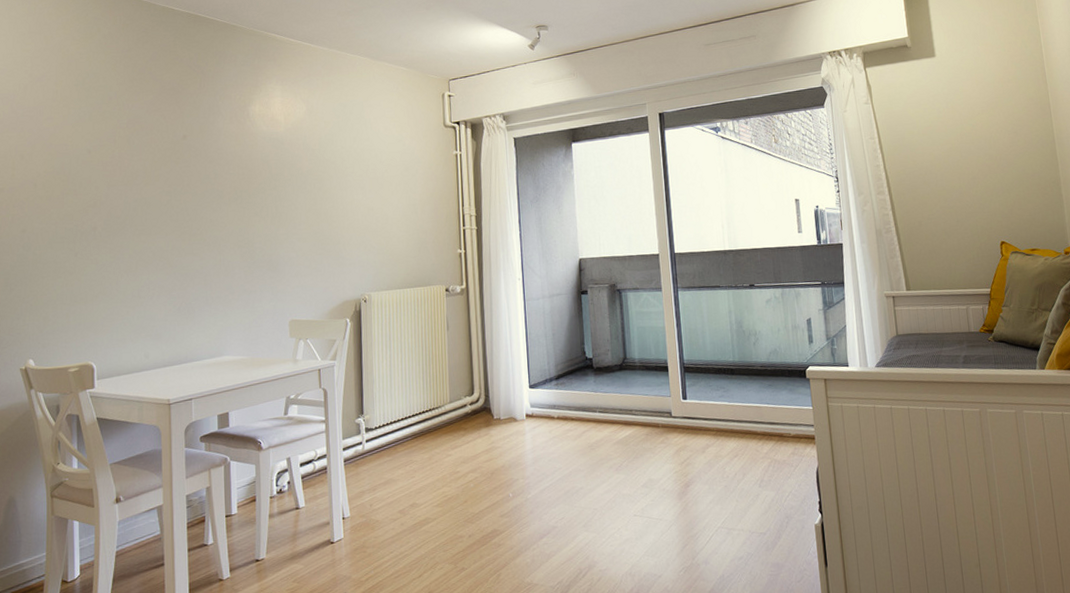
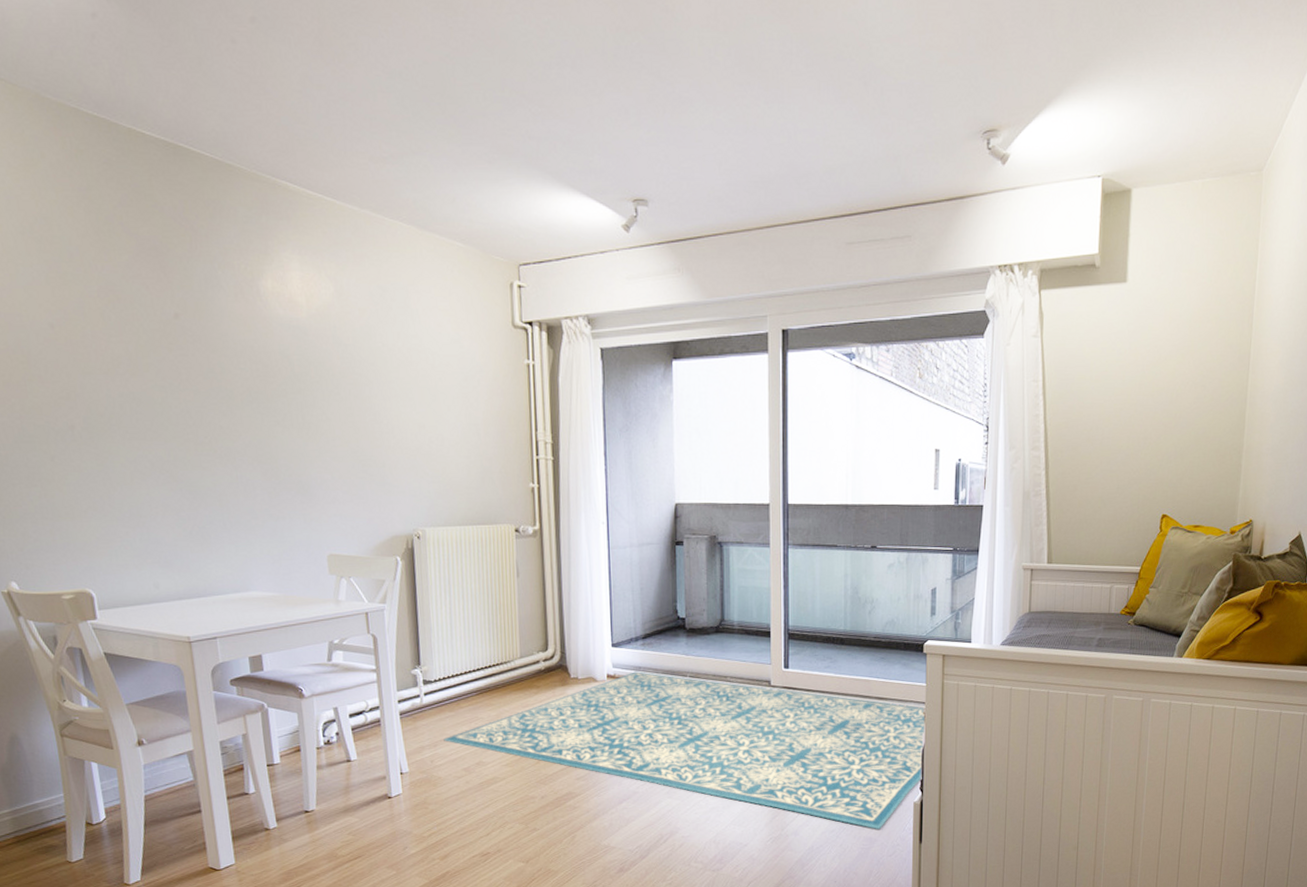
rug: none [382,409,820,555] -> present [444,671,926,829]

